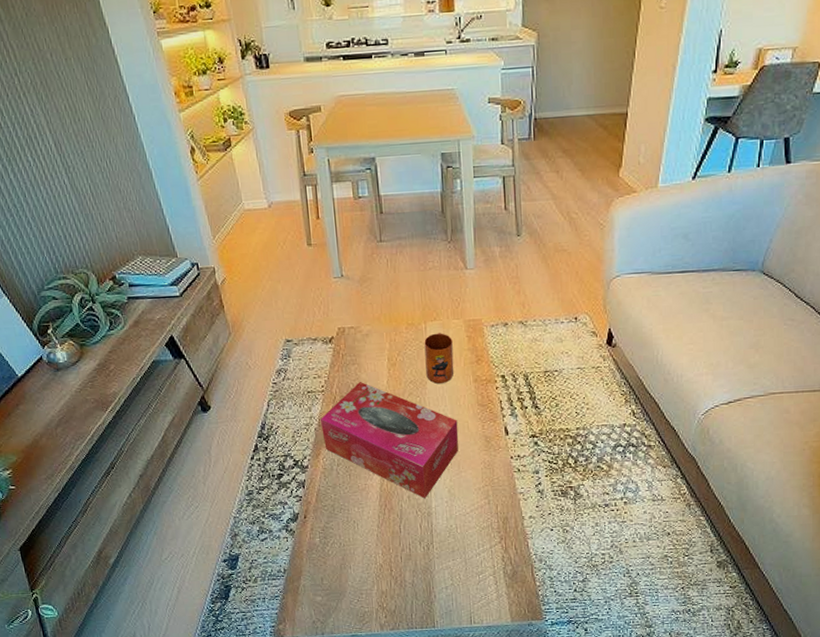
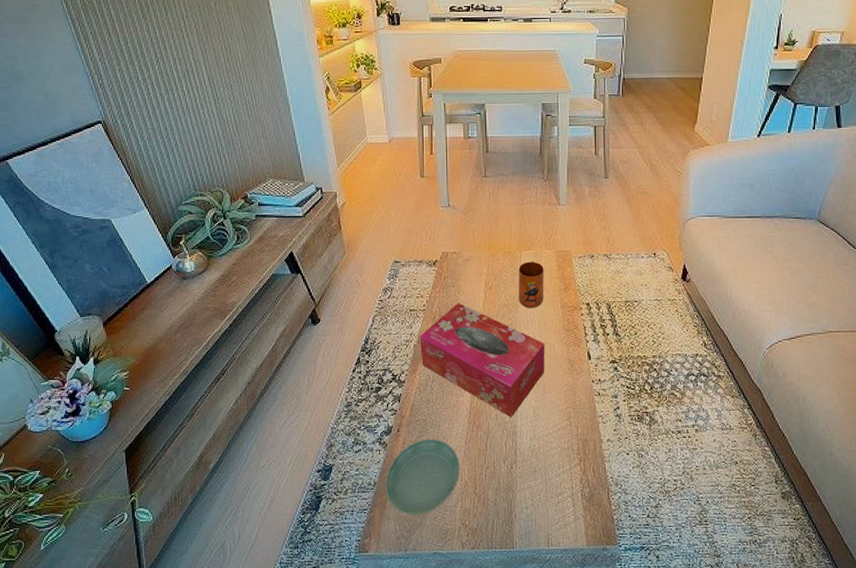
saucer: none [295,523,374,600] -> present [385,438,460,515]

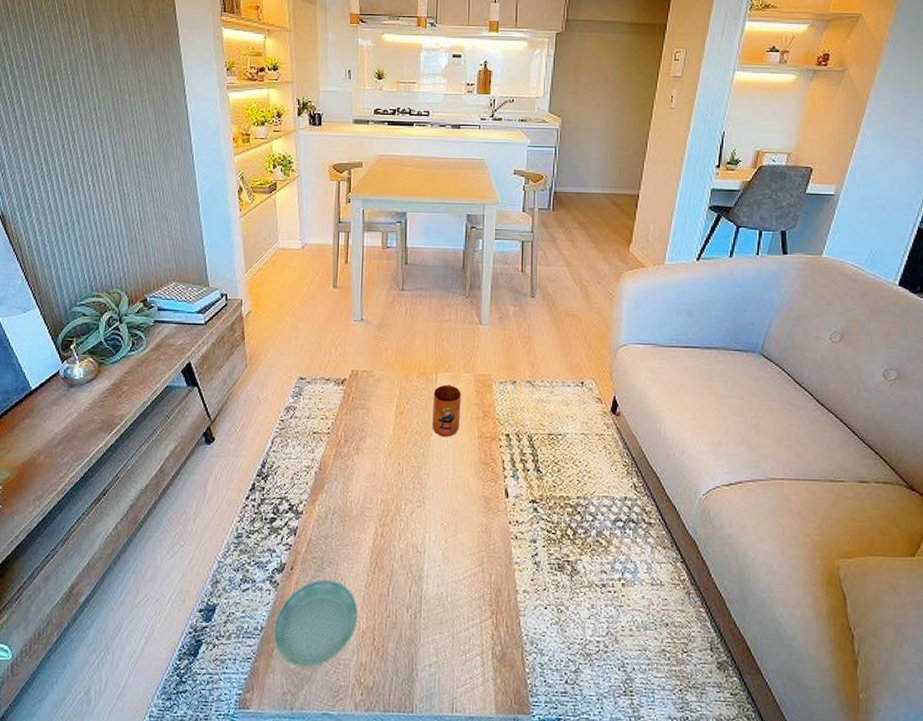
tissue box: present [419,303,545,418] -> none [321,427,459,560]

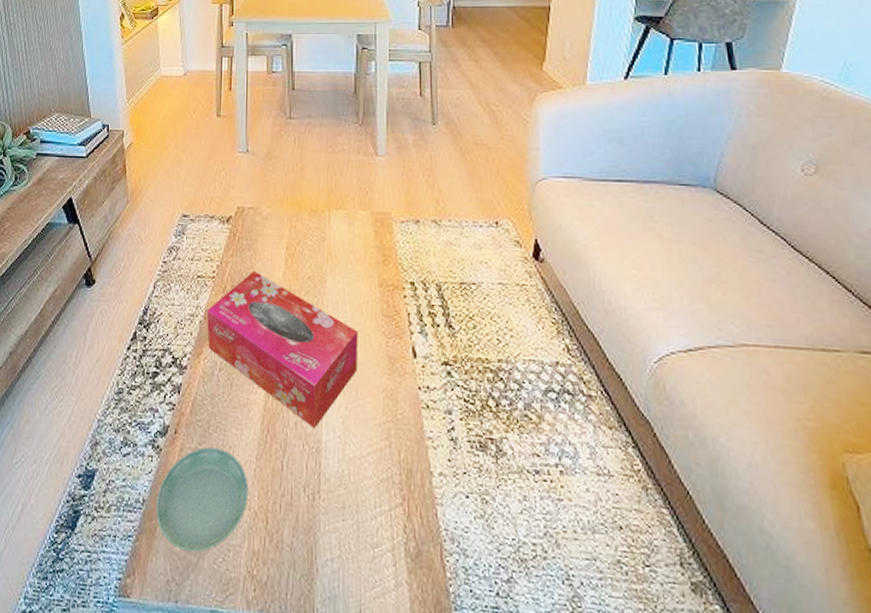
tissue box: none [321,427,459,560] -> present [206,271,358,429]
mug: present [432,385,461,437] -> none [327,224,358,284]

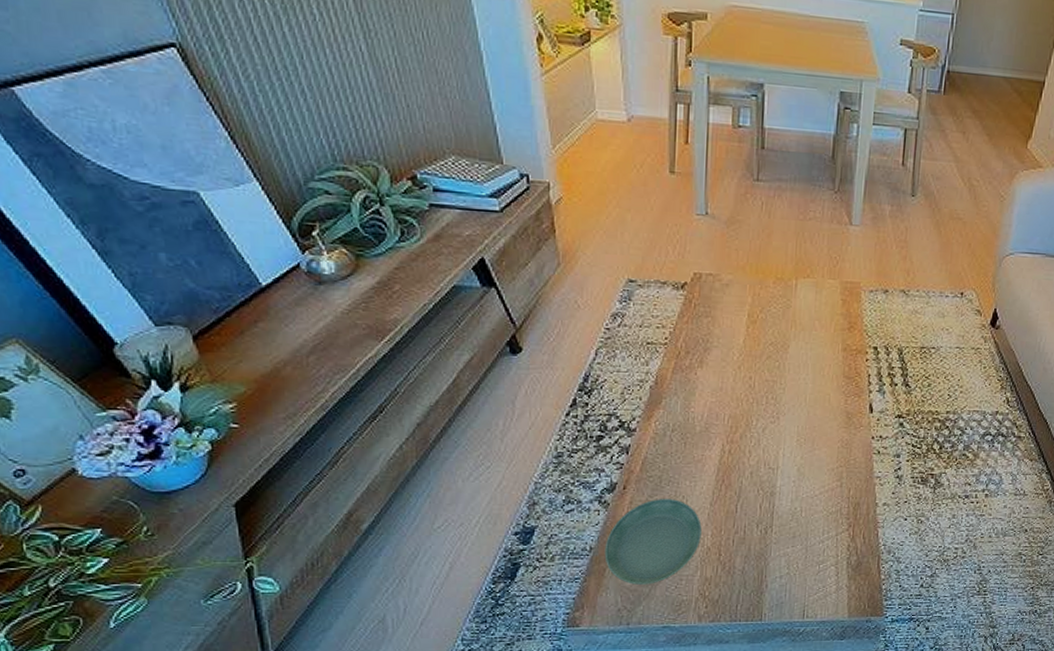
tissue box: present [206,271,358,429] -> none [657,338,819,476]

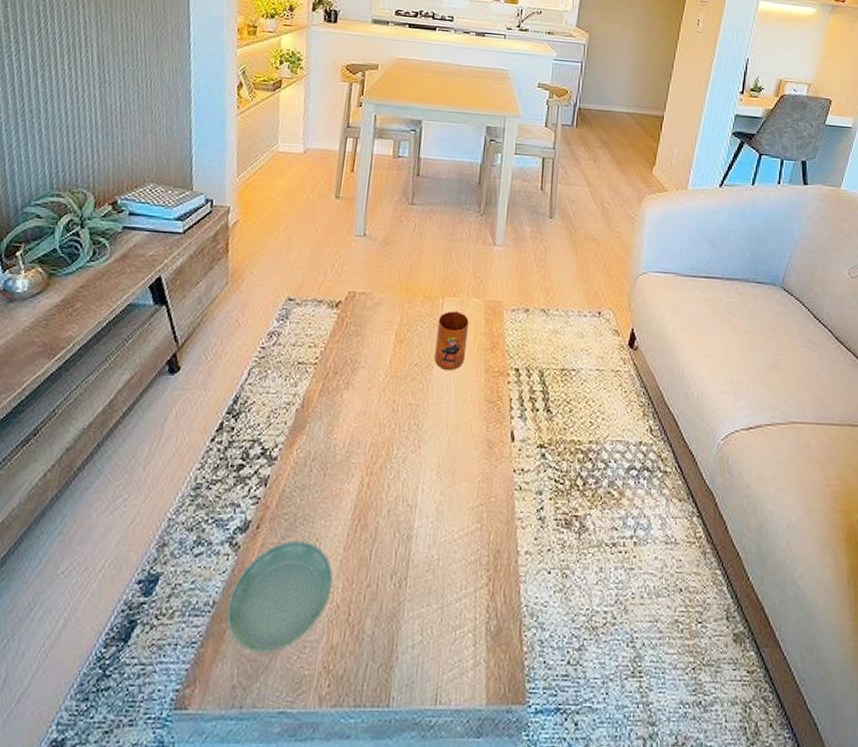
mug: none [790,292,825,349] -> present [434,311,469,370]

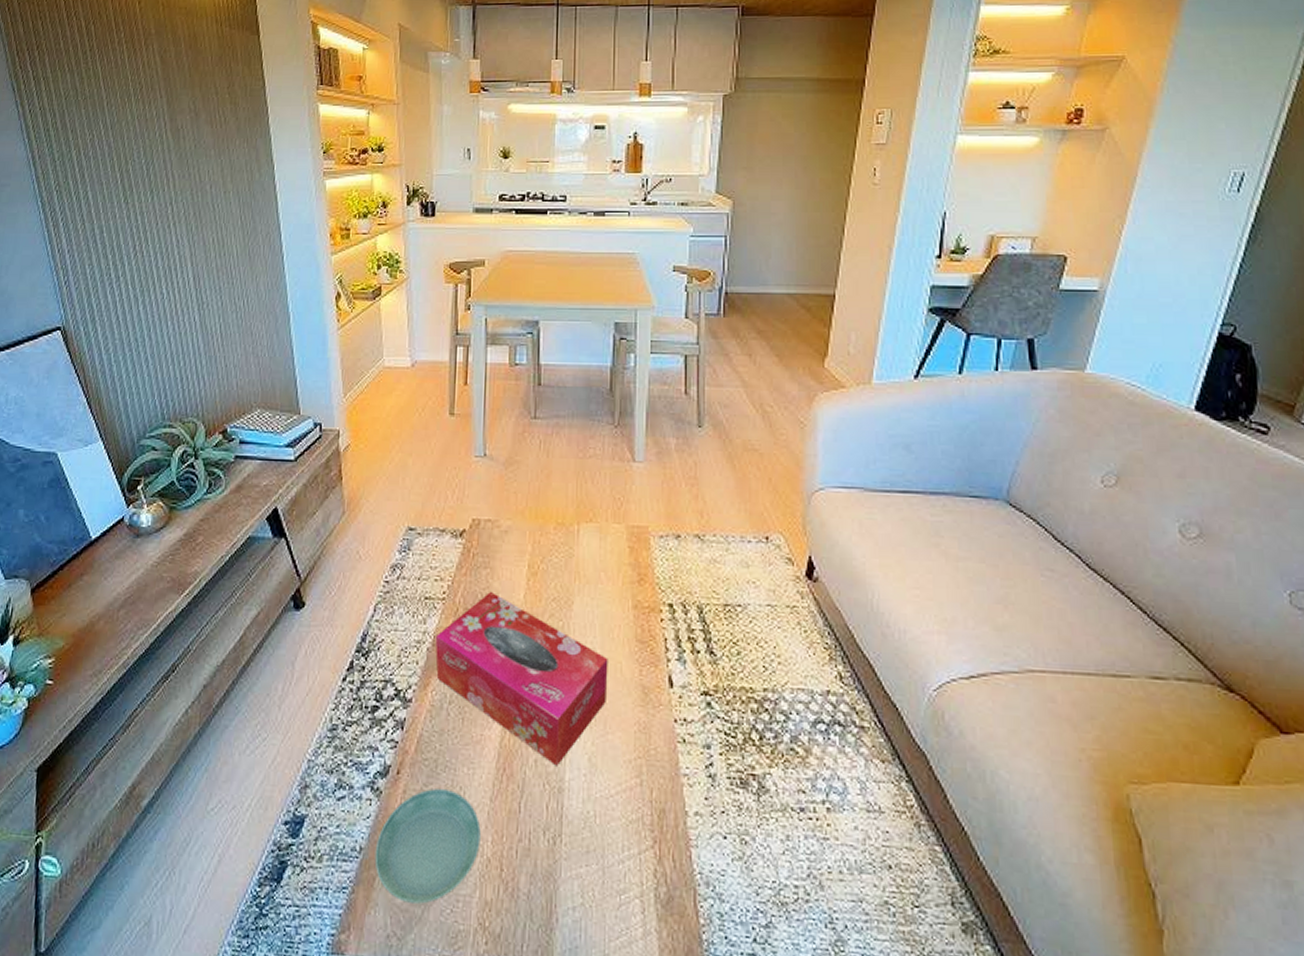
tissue box: none [303,358,460,515] -> present [435,592,608,766]
mug: present [434,311,469,370] -> none [574,538,610,606]

